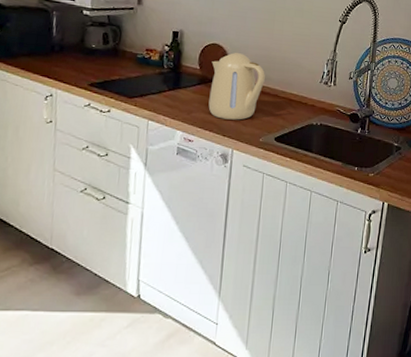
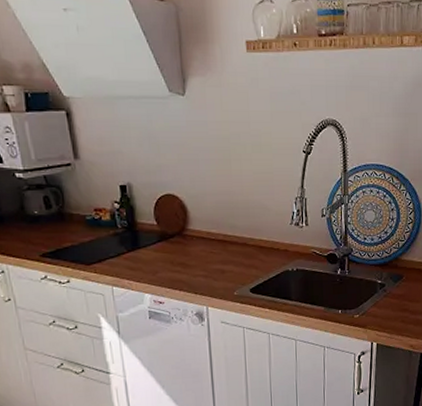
kettle: present [208,52,265,120] -> none [169,200,230,276]

